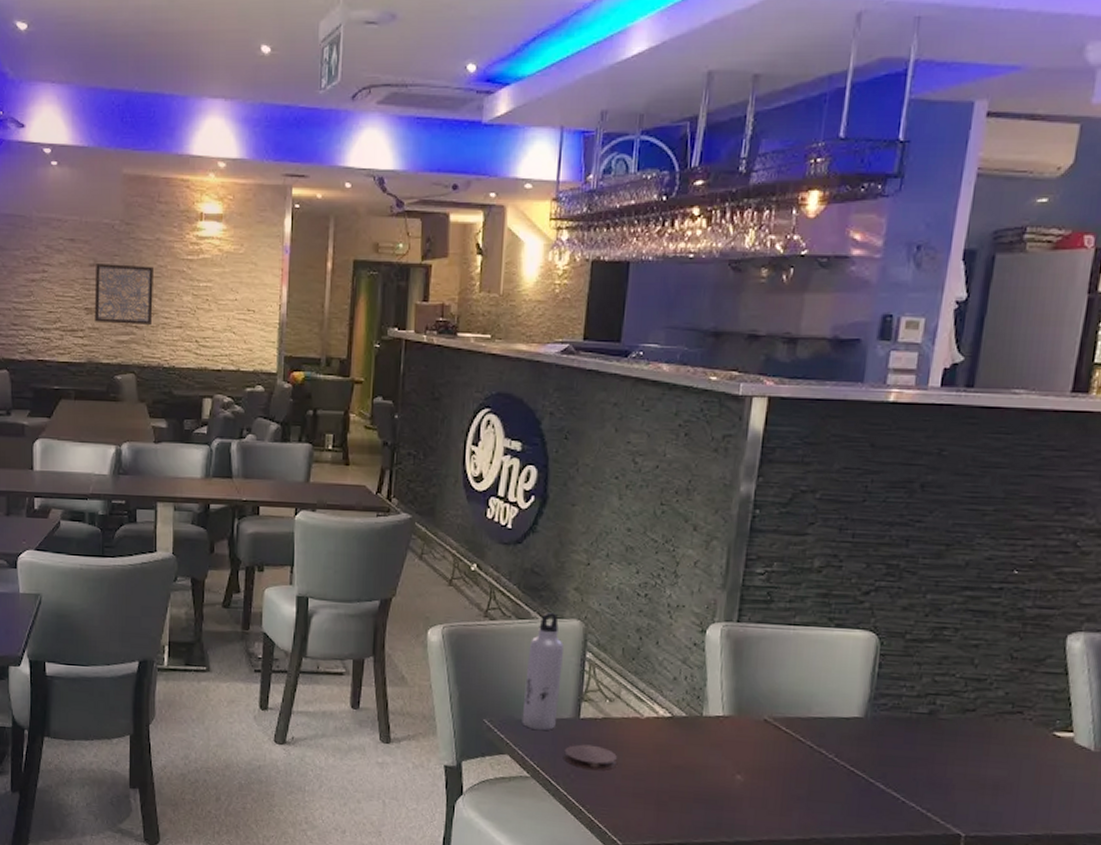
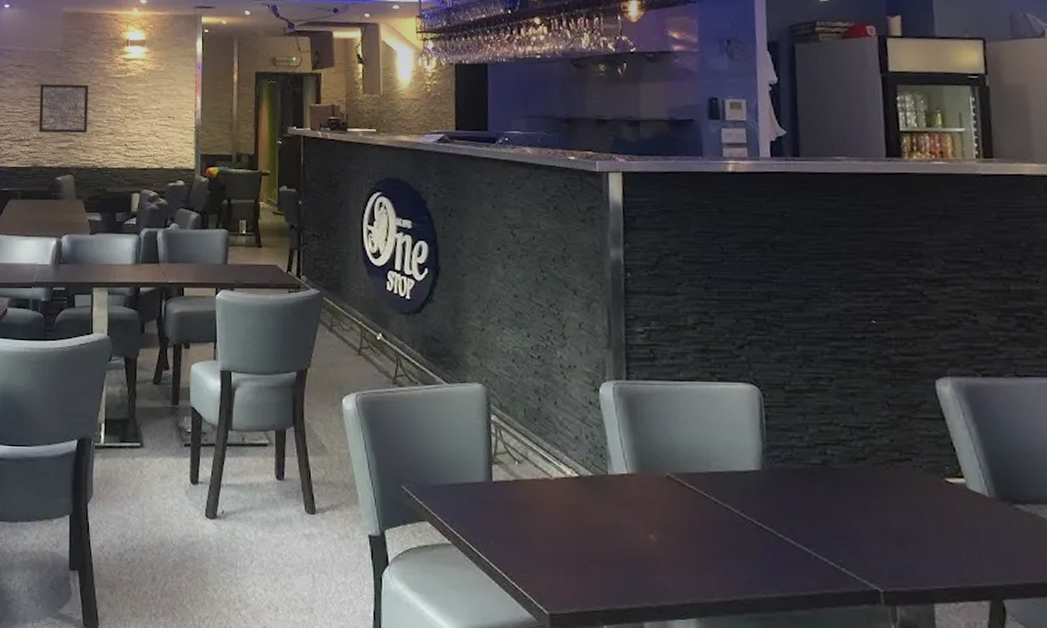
water bottle: present [522,612,565,731] -> none [437,377,471,496]
coaster: present [564,744,617,771] -> none [481,508,533,535]

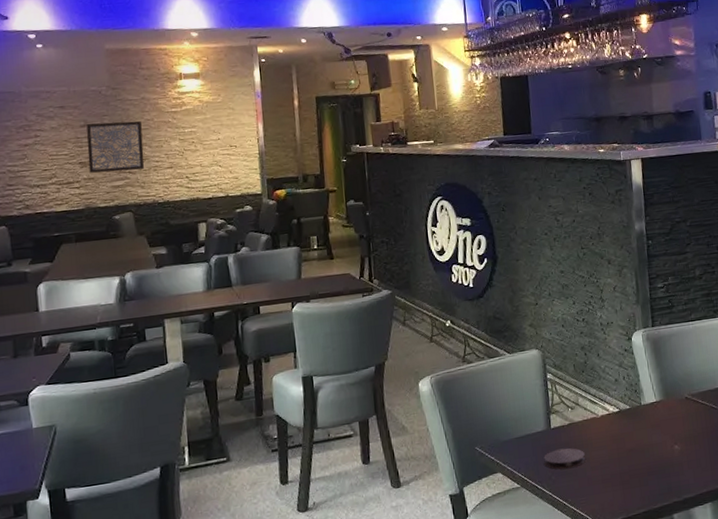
coaster: none [481,508,533,535] -> present [543,448,585,470]

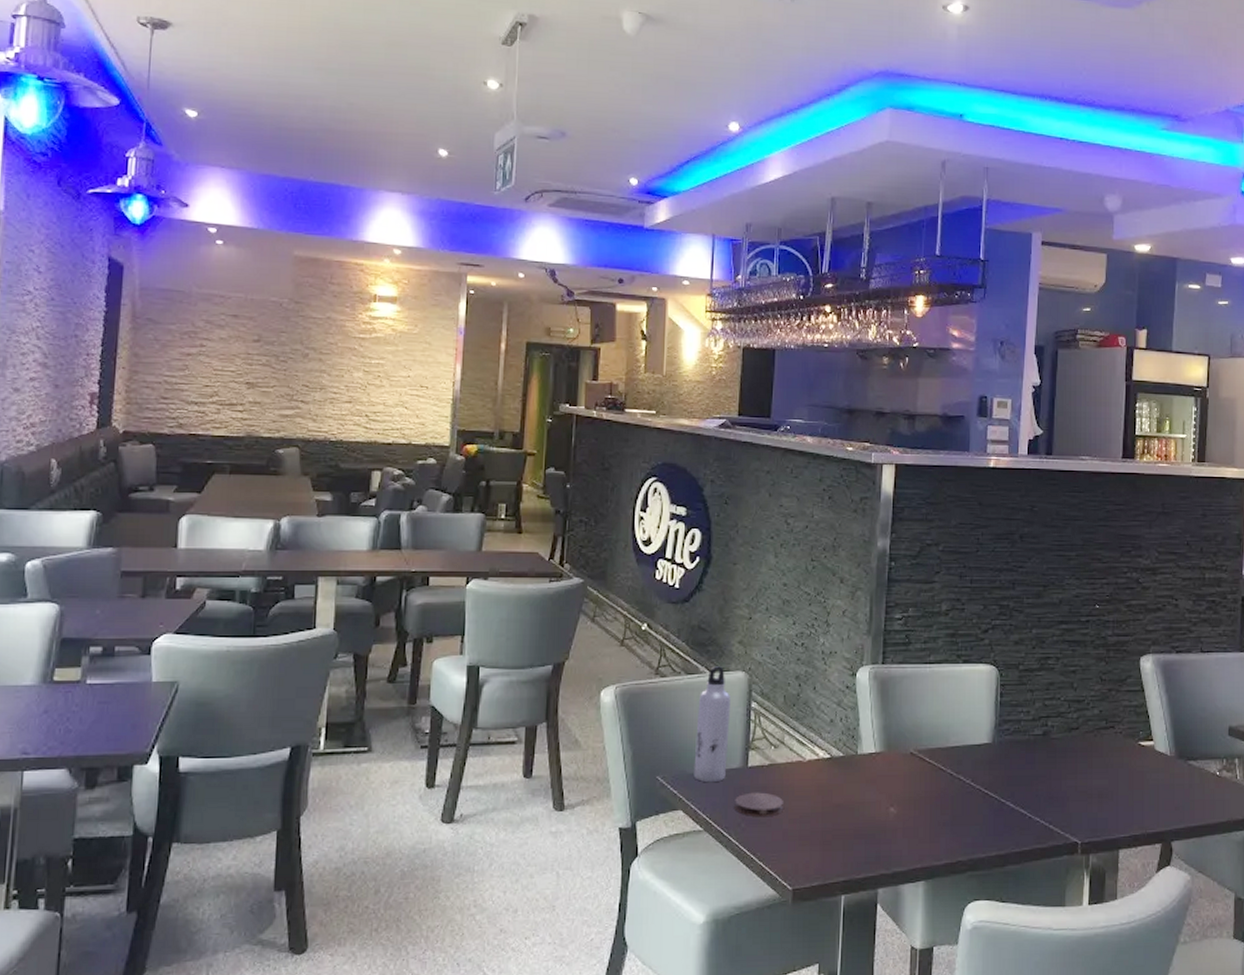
wall art: present [86,121,145,173] -> none [256,340,323,401]
water bottle: none [502,347,534,447] -> present [693,666,732,783]

